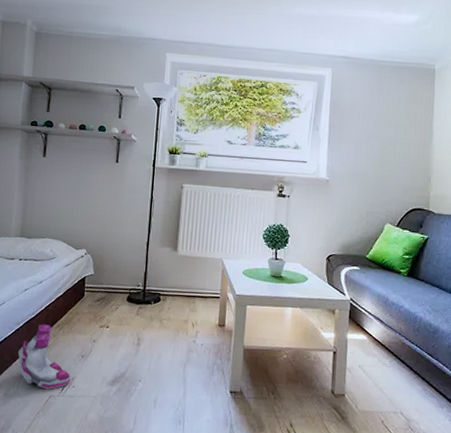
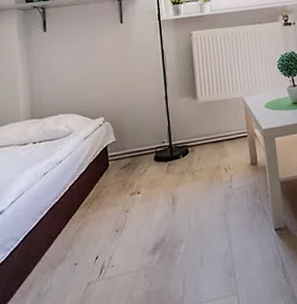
boots: present [18,324,71,389] -> none [46,205,109,277]

